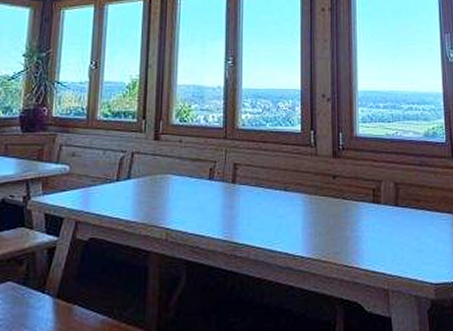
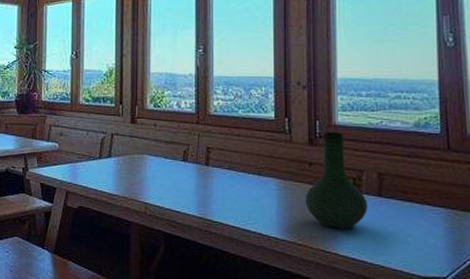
vase: none [329,143,386,242] -> present [305,131,368,229]

